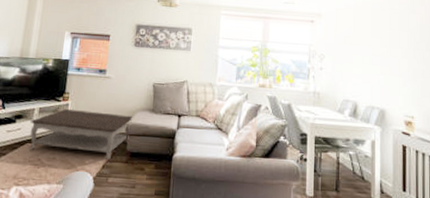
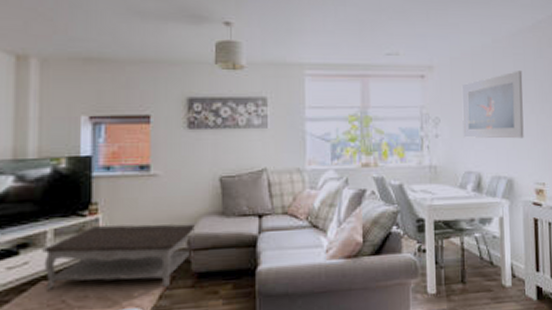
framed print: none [343,22,397,78] -> present [461,71,524,139]

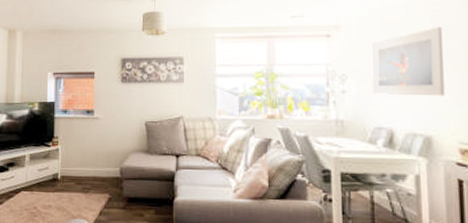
coffee table: present [42,224,195,290] -> none [22,153,126,206]

